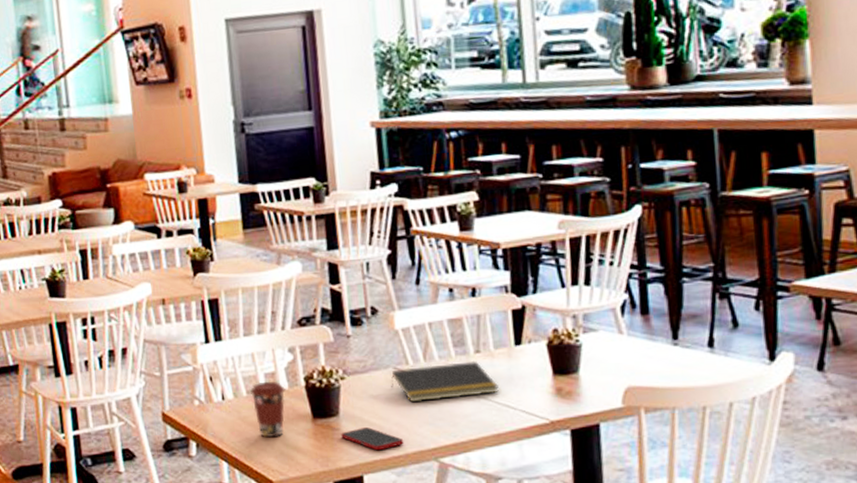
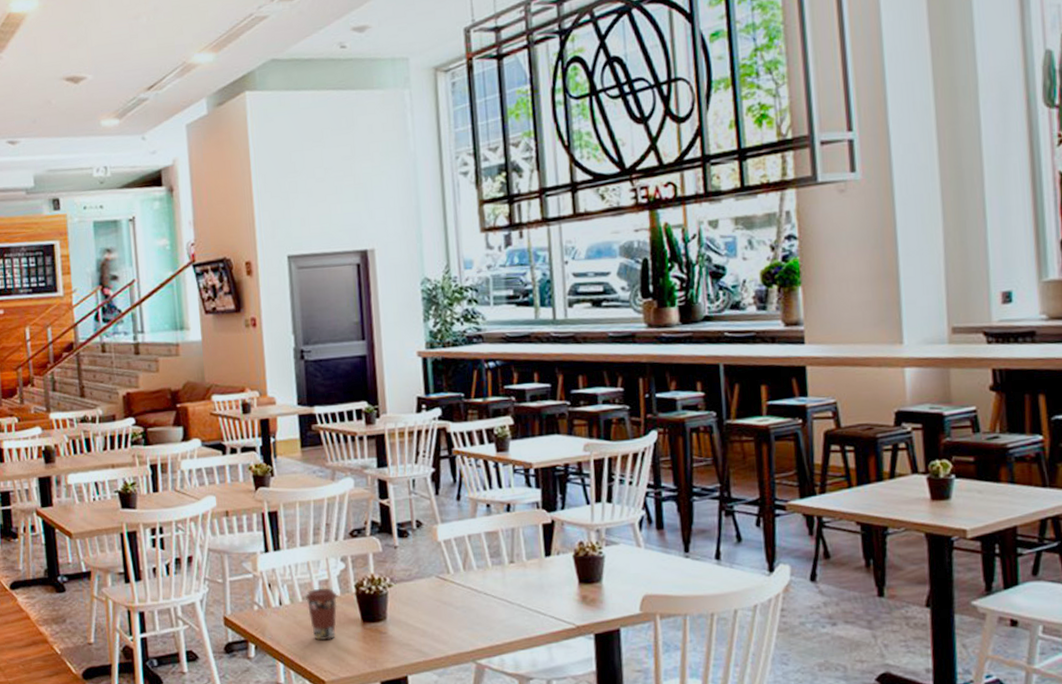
cell phone: present [341,427,404,451] -> none [388,631,445,653]
notepad: present [391,361,499,402] -> none [434,571,531,608]

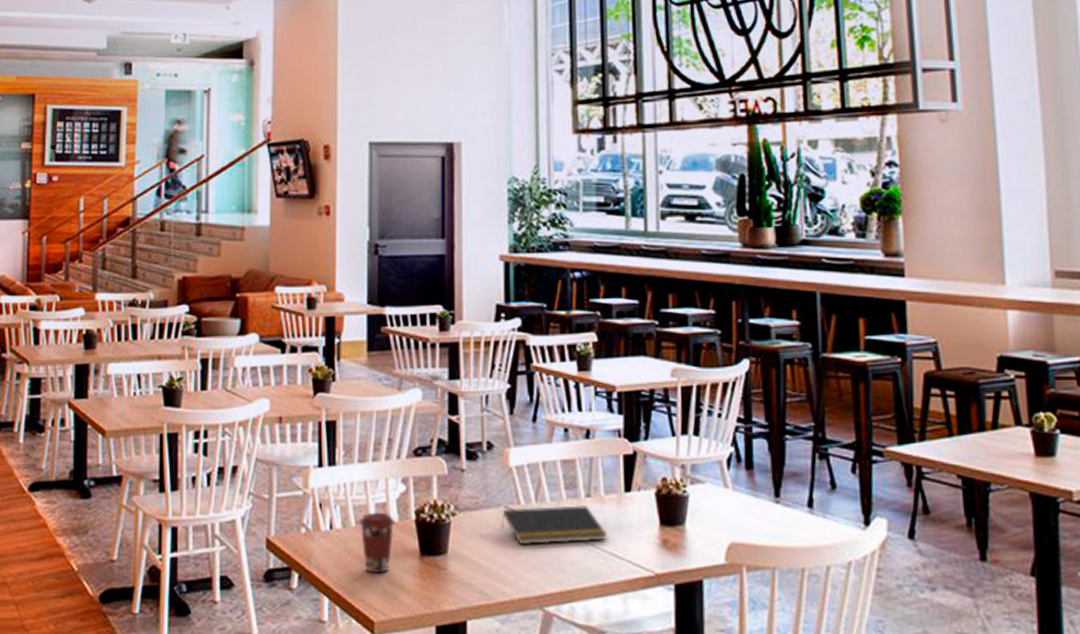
notepad: none [434,571,531,608] -> present [501,505,607,545]

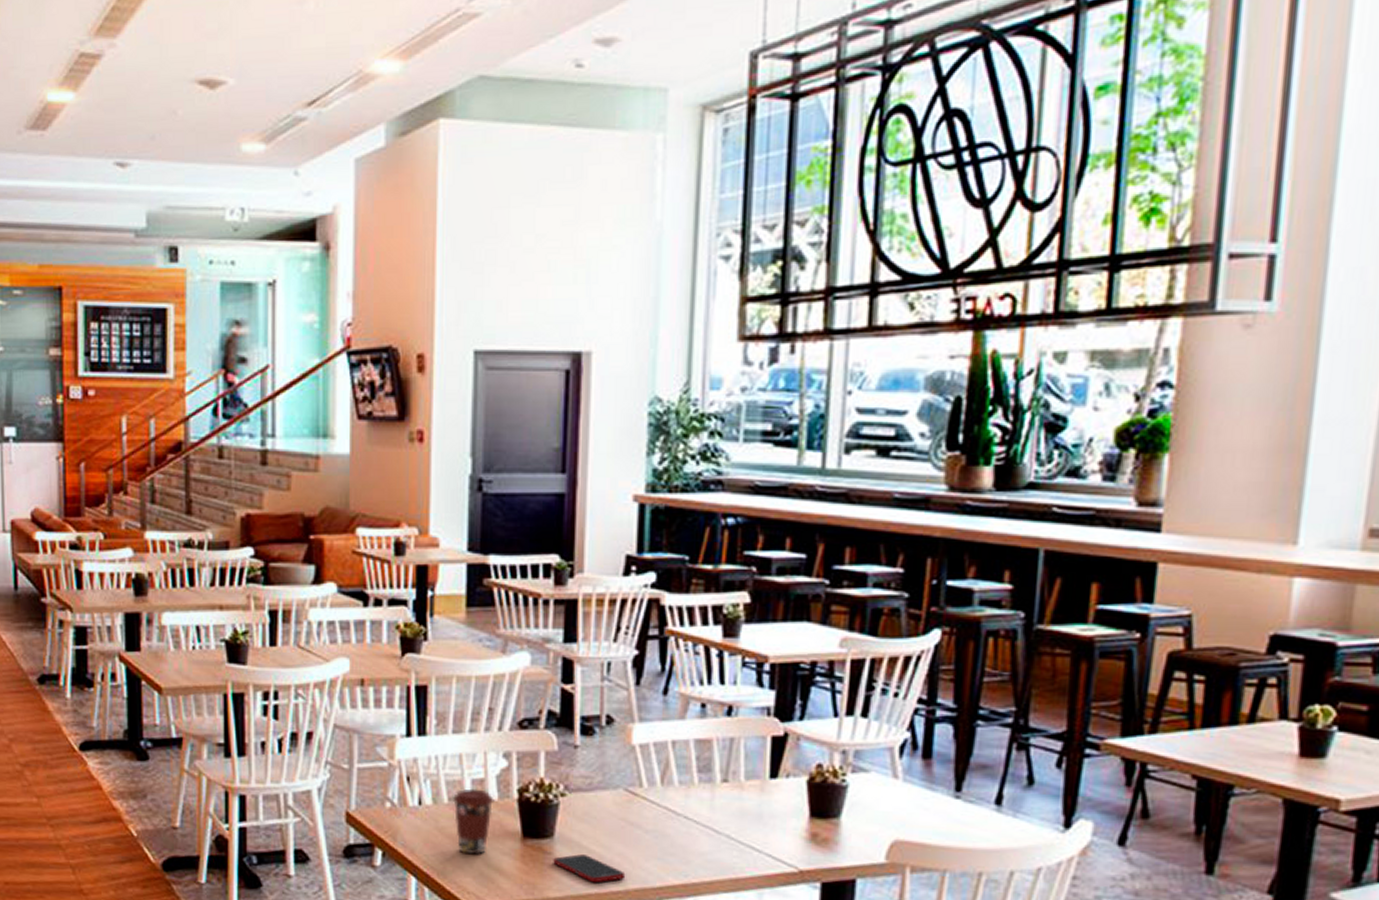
cell phone: none [448,569,510,595] -> present [553,854,626,883]
notepad: present [501,505,607,545] -> none [619,790,744,833]

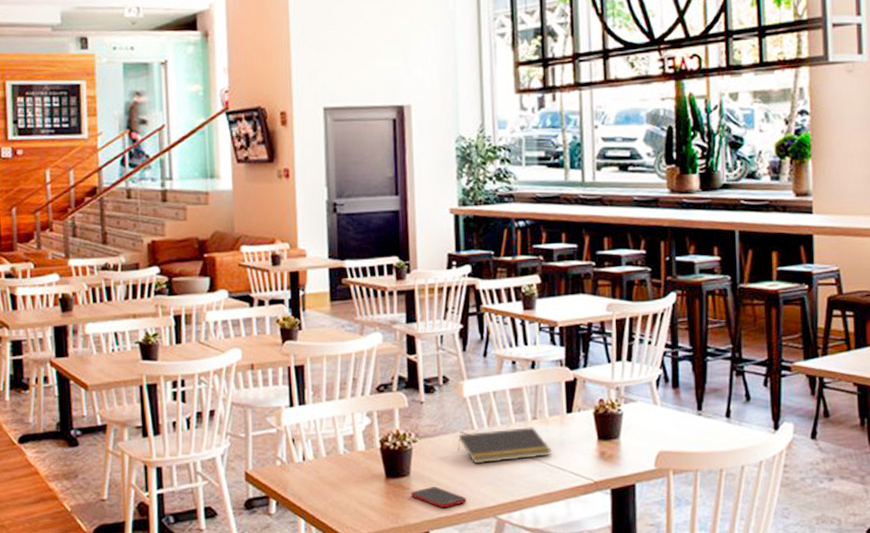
coffee cup: present [453,788,494,855] -> none [330,443,362,497]
notepad: none [619,790,744,833] -> present [457,427,551,464]

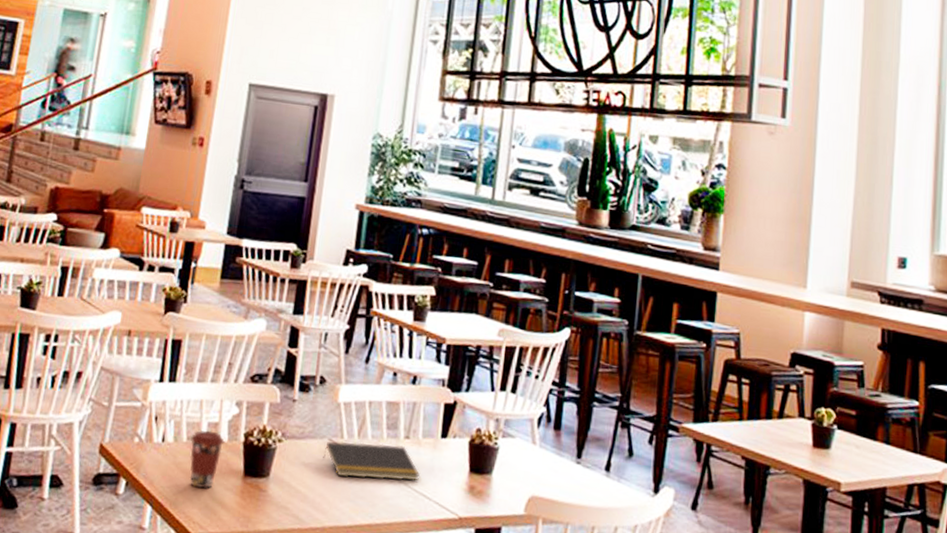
coffee cup: none [330,443,362,497] -> present [189,430,225,489]
cell phone: present [411,487,467,509] -> none [266,493,324,520]

